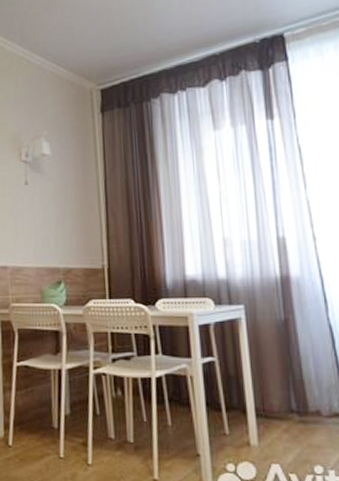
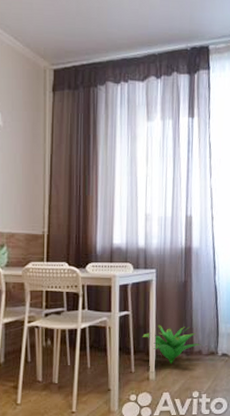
decorative plant: none [235,375,319,427] -> present [142,325,201,364]

